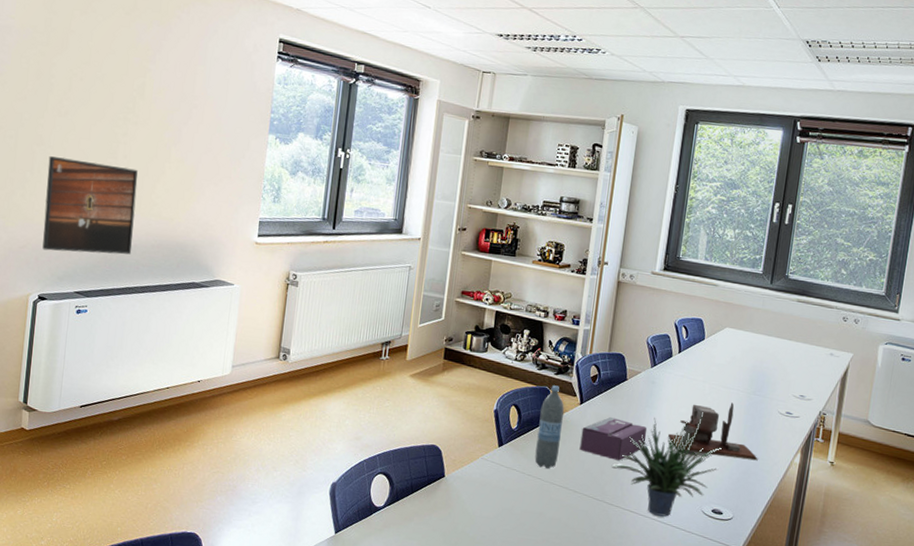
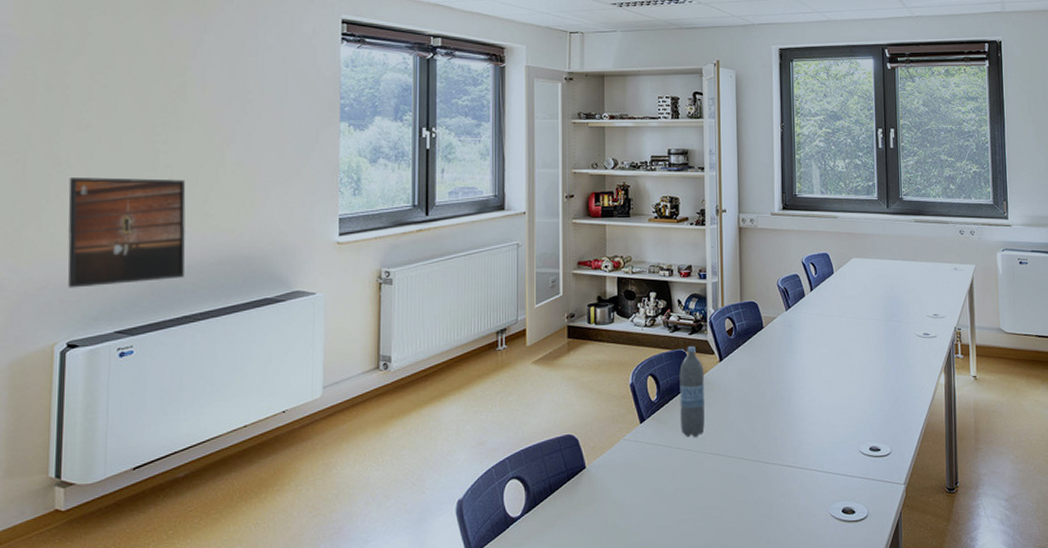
tissue box: present [579,416,648,461] -> none [725,369,792,415]
potted plant: present [611,412,722,517] -> none [761,348,868,465]
desk organizer: present [668,402,758,461] -> none [814,333,905,393]

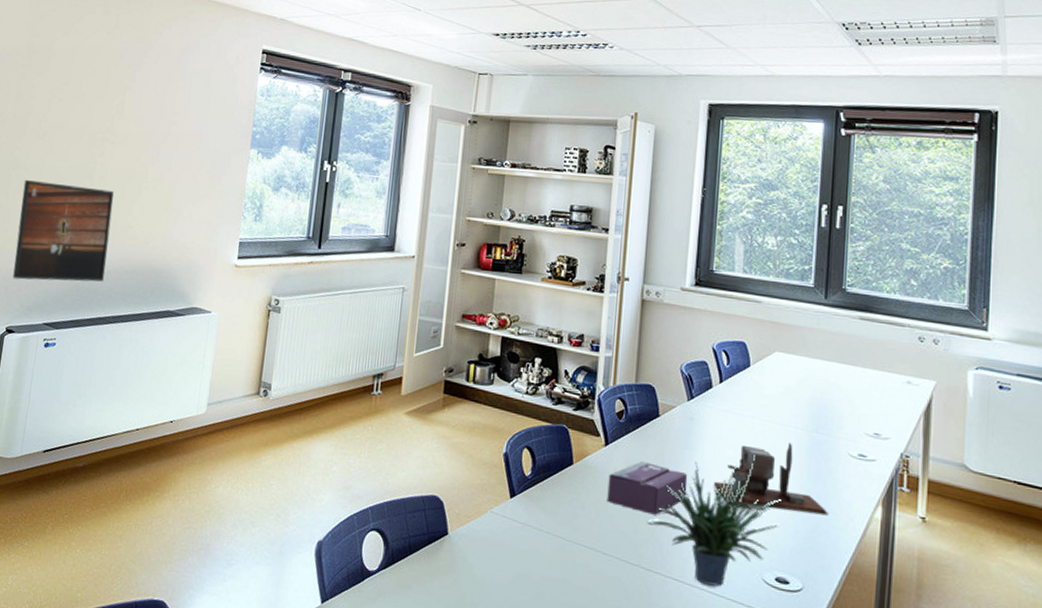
water bottle: present [679,346,705,438] -> none [553,423,587,525]
tissue box: none [725,369,792,415] -> present [607,460,688,515]
potted plant: none [761,348,868,465] -> present [646,455,781,587]
desk organizer: none [814,333,905,393] -> present [714,443,828,516]

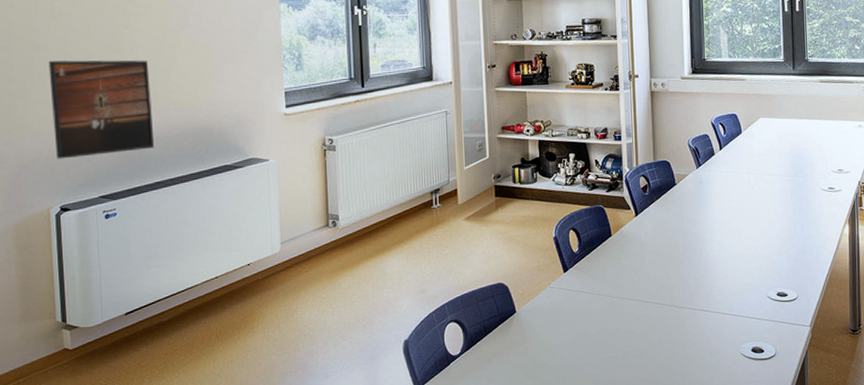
tissue box: present [607,460,688,515] -> none [641,222,704,264]
potted plant: present [646,455,781,587] -> none [675,202,776,310]
desk organizer: present [714,443,828,516] -> none [724,188,811,243]

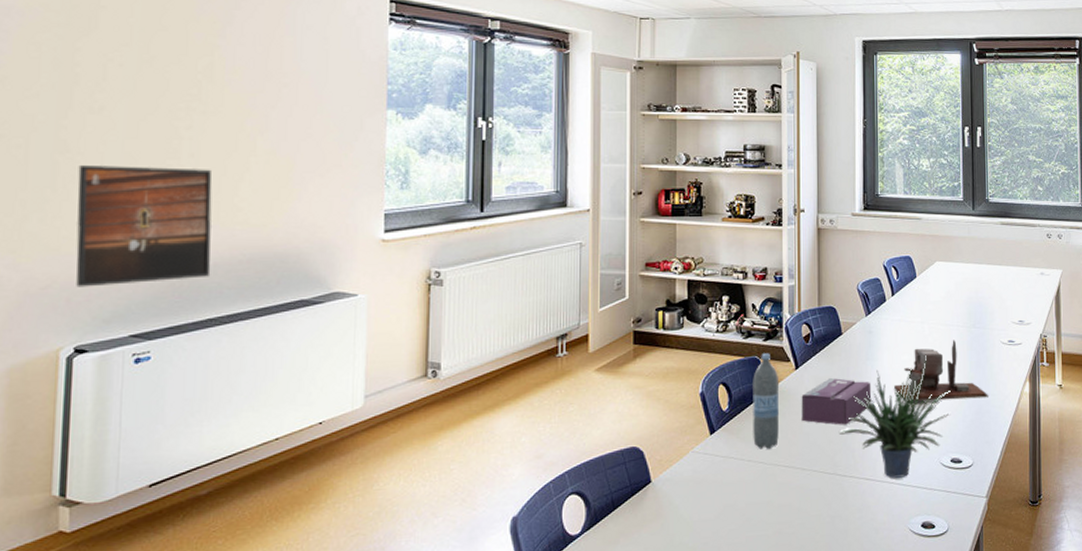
water bottle: none [598,202,623,285] -> present [753,353,780,450]
tissue box: none [641,222,704,264] -> present [801,377,872,425]
potted plant: none [675,202,776,310] -> present [838,355,951,478]
desk organizer: none [724,188,811,243] -> present [894,340,988,402]

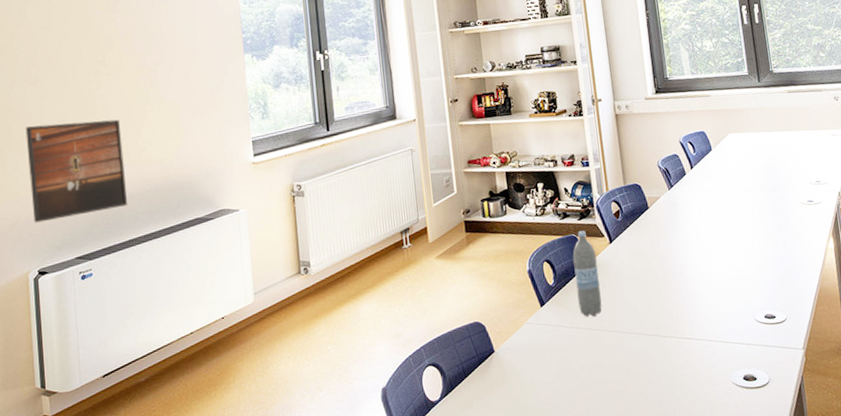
tissue box: present [801,377,872,425] -> none [618,248,683,291]
potted plant: present [838,355,951,478] -> none [656,221,758,336]
desk organizer: present [894,340,988,402] -> none [703,204,794,265]

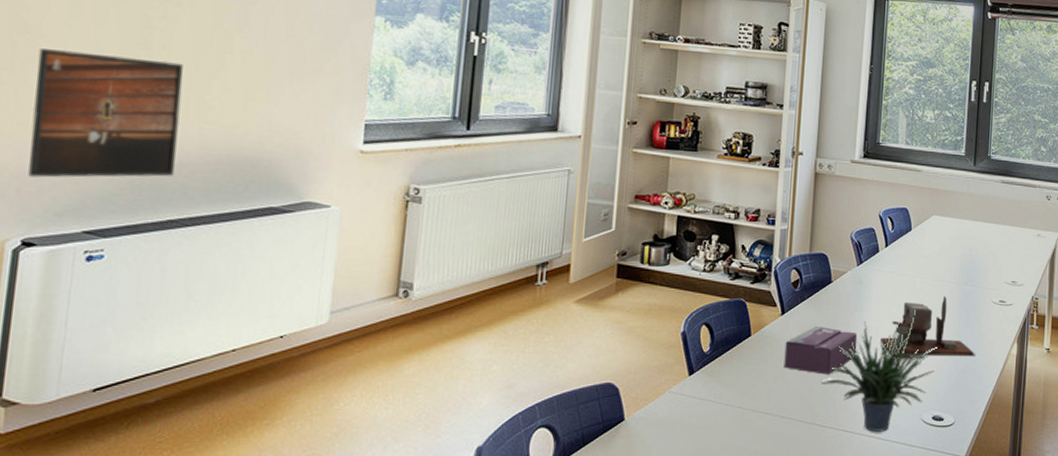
water bottle: present [572,230,602,318] -> none [732,296,764,394]
tissue box: none [618,248,683,291] -> present [784,325,858,375]
potted plant: none [656,221,758,336] -> present [820,310,937,432]
desk organizer: none [703,204,794,265] -> present [881,296,975,357]

